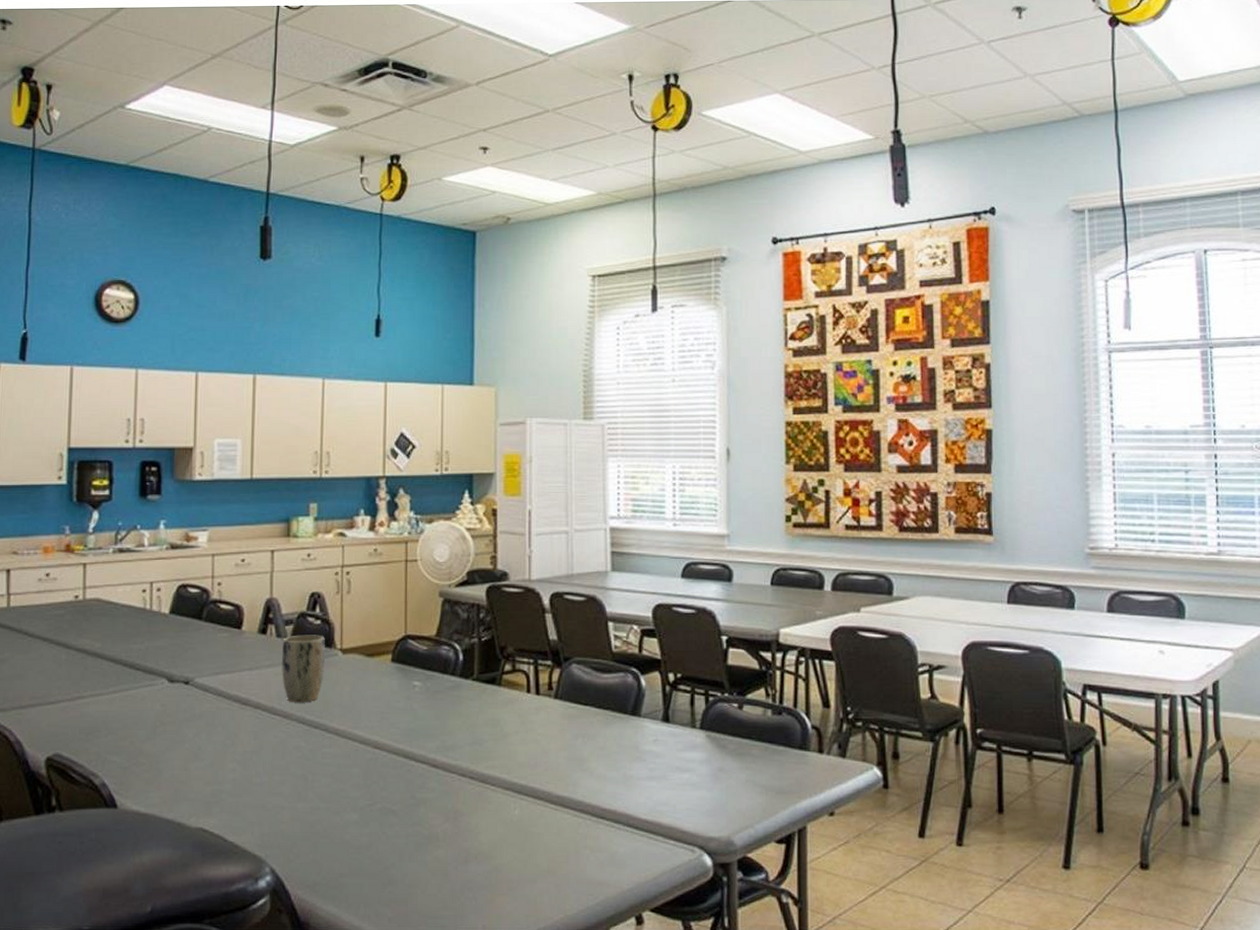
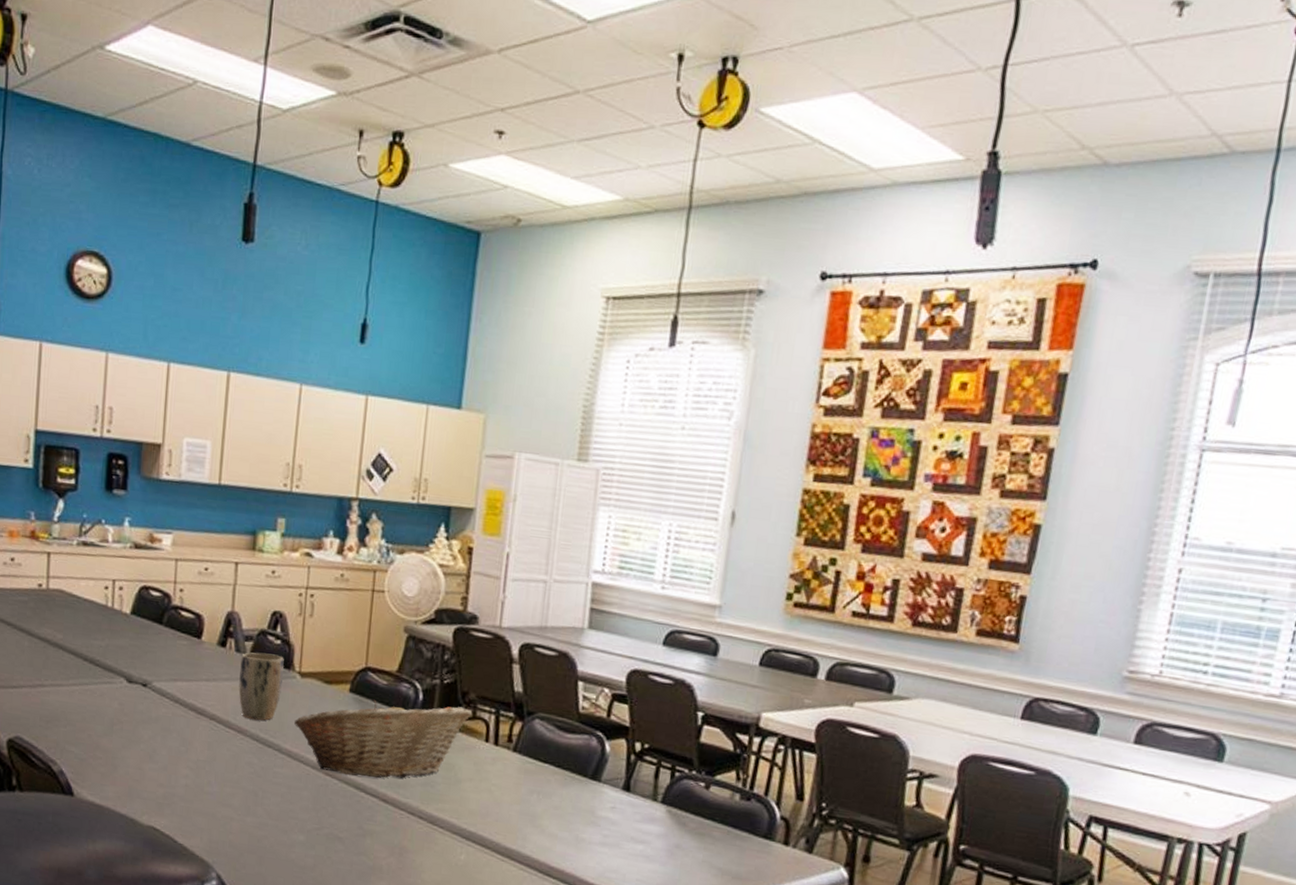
fruit basket: none [340,662,511,746] -> present [294,699,472,779]

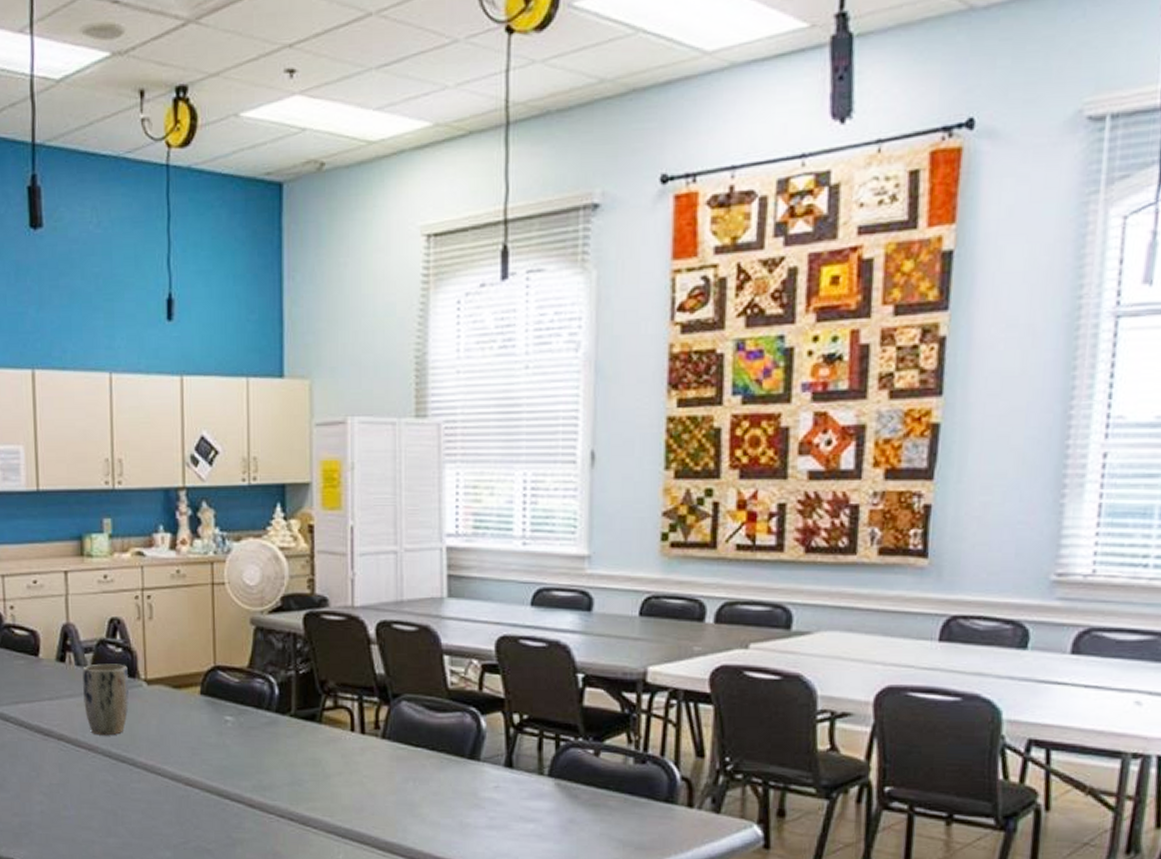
fruit basket: present [294,699,472,779] -> none [146,697,332,783]

